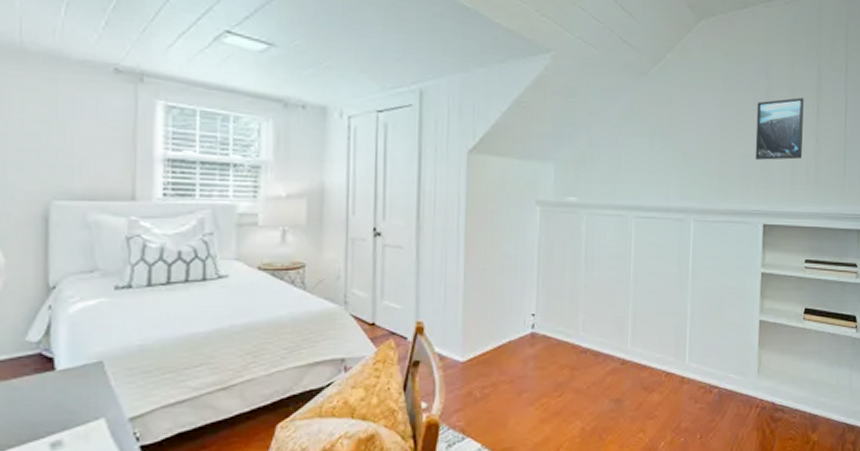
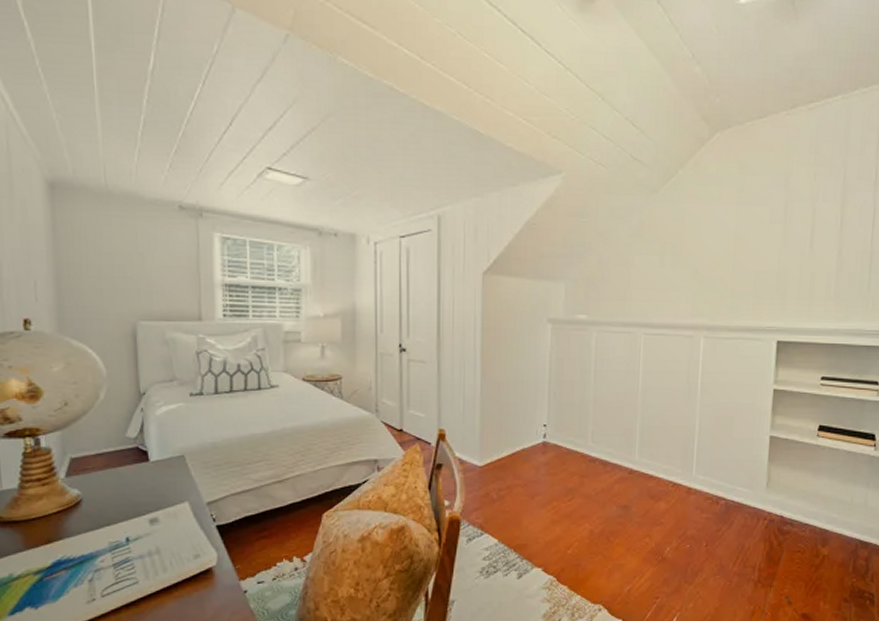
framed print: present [755,97,804,160] -> none [770,210,827,276]

